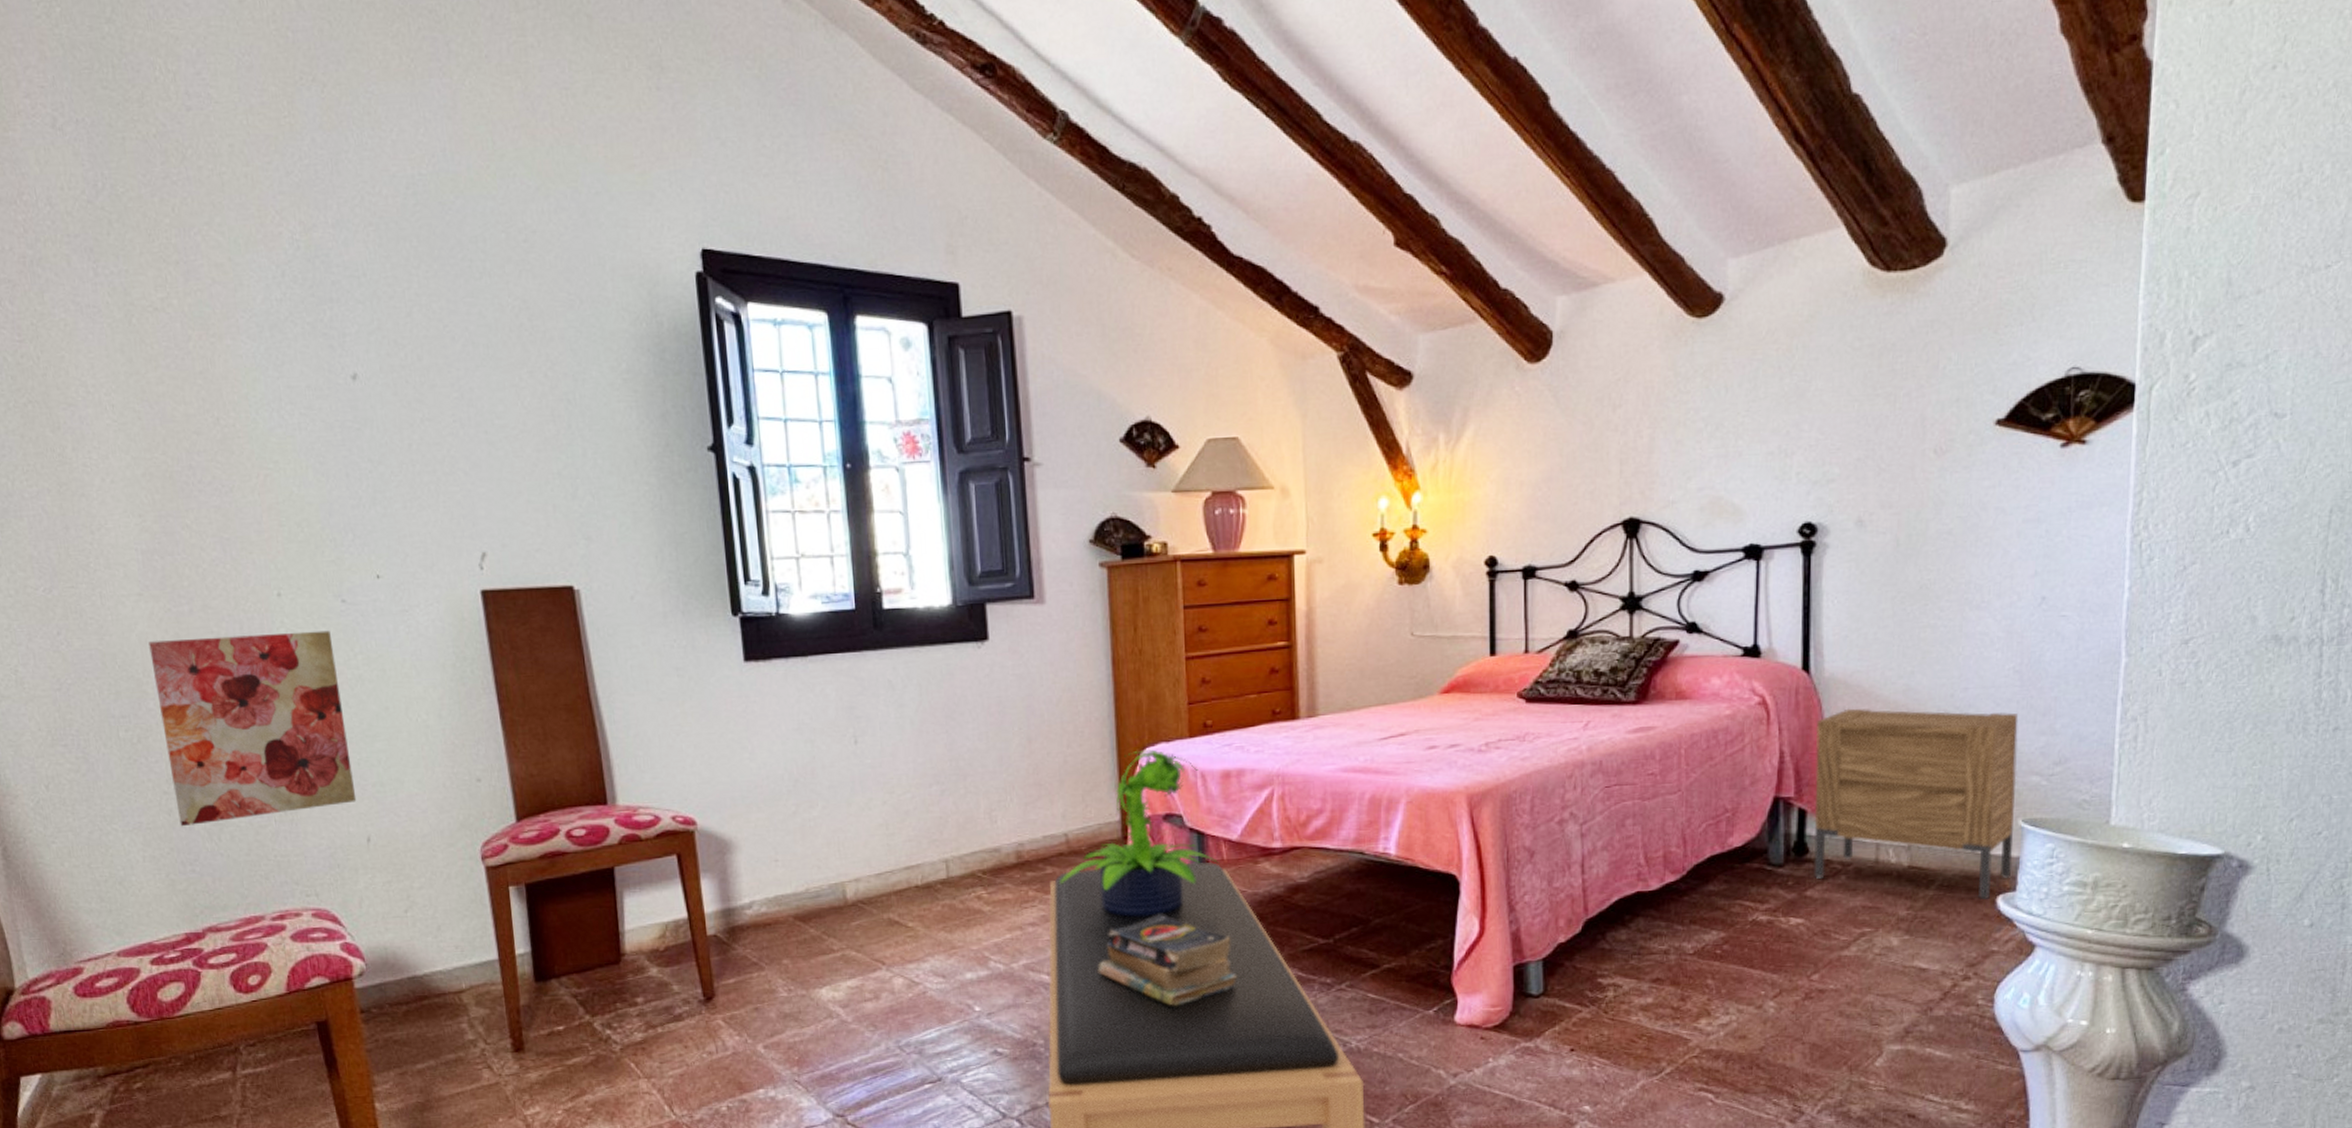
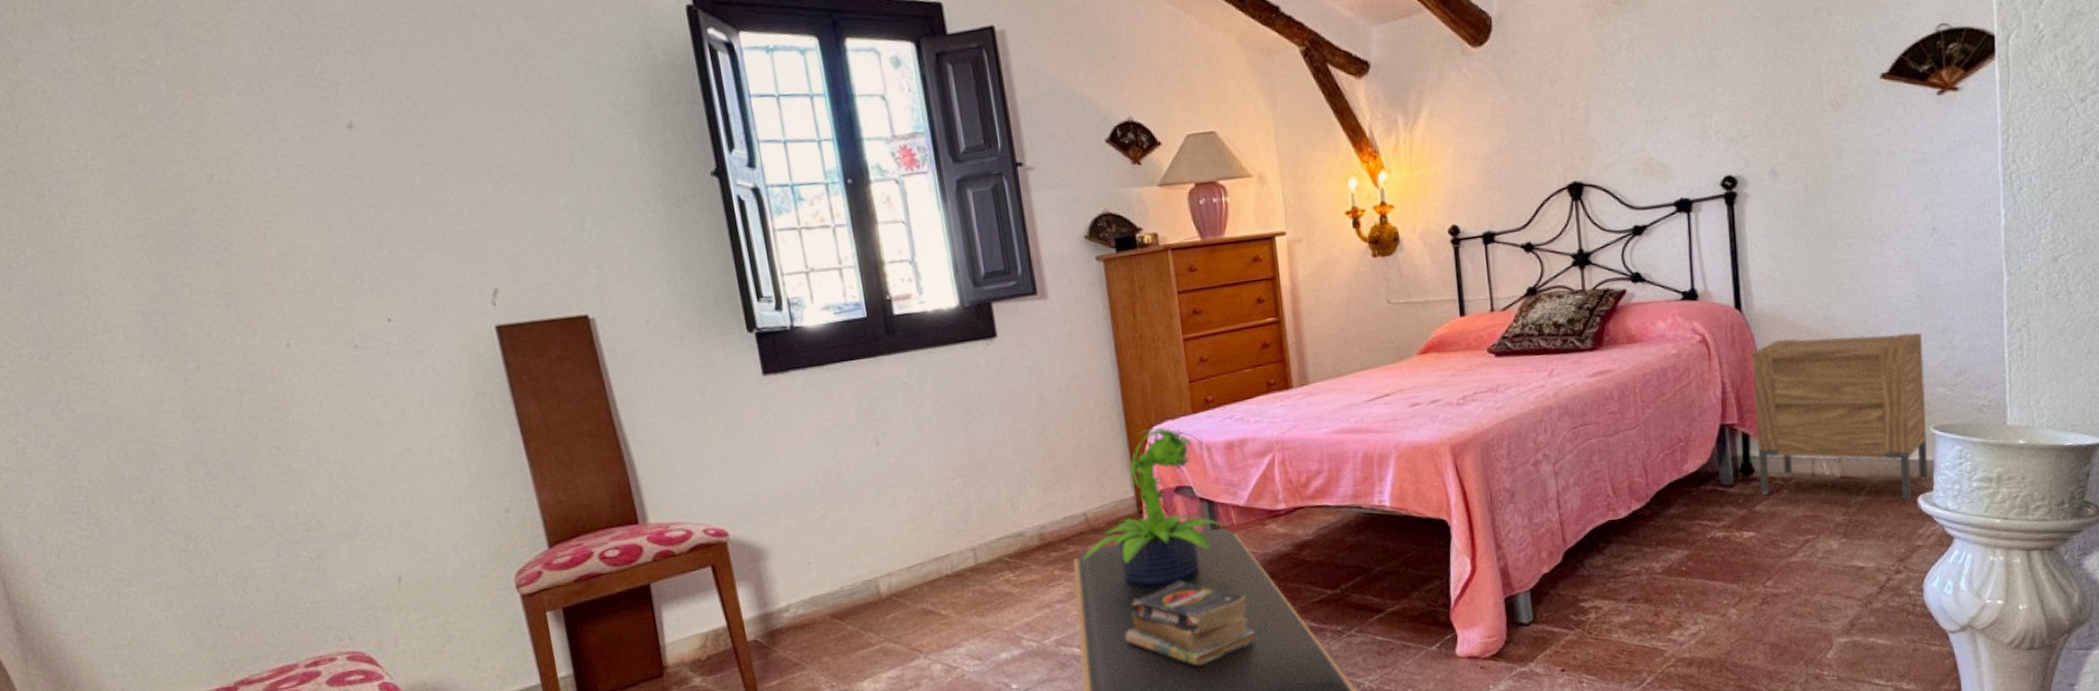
wall art: present [148,630,357,827] -> none [155,376,385,583]

